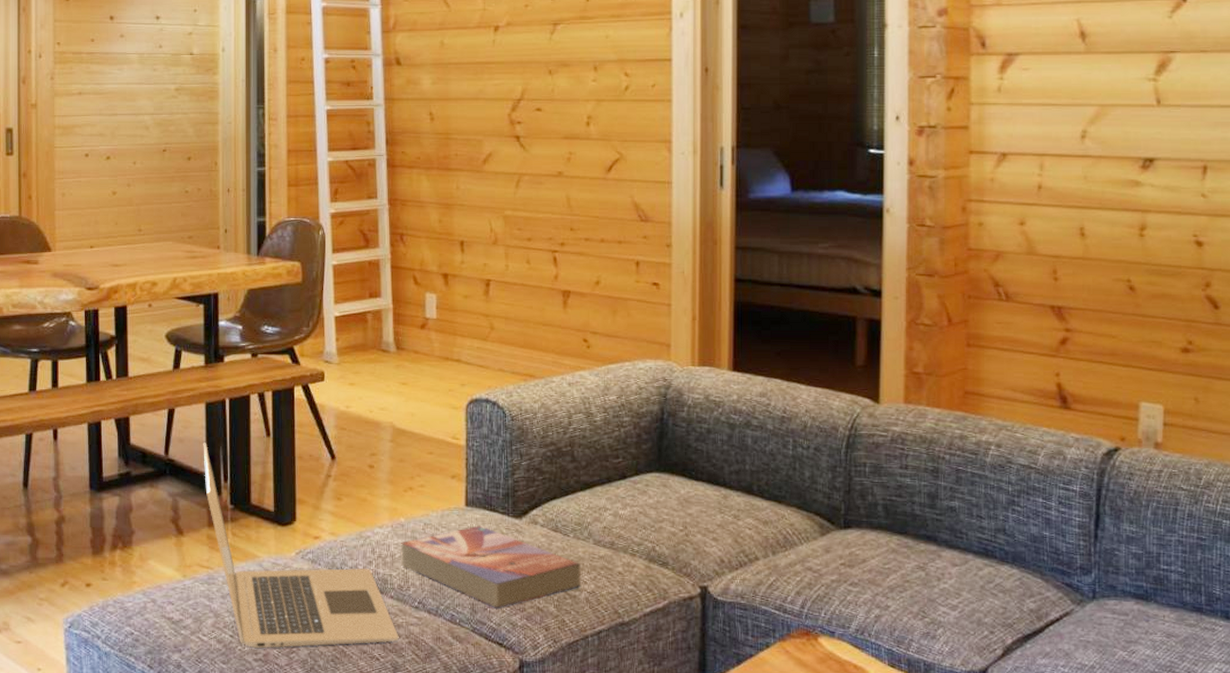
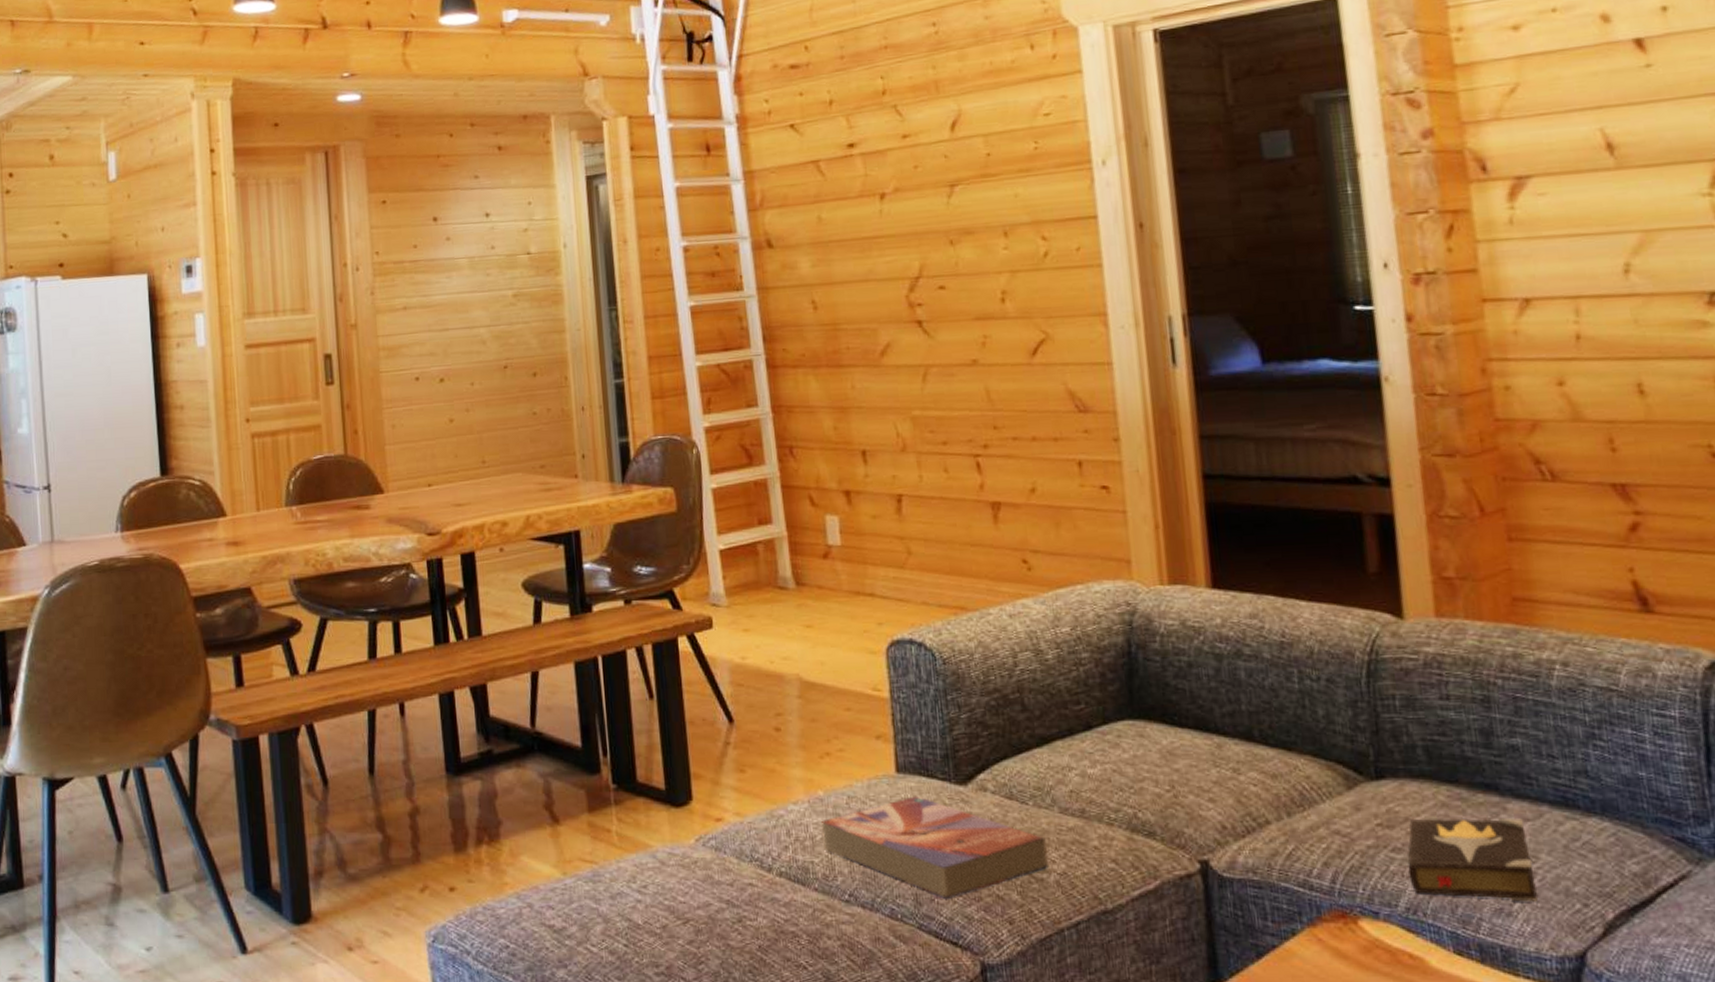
laptop: present [203,443,399,649] -> none [575,710,829,960]
hardback book: none [861,560,956,628] -> present [1407,818,1538,902]

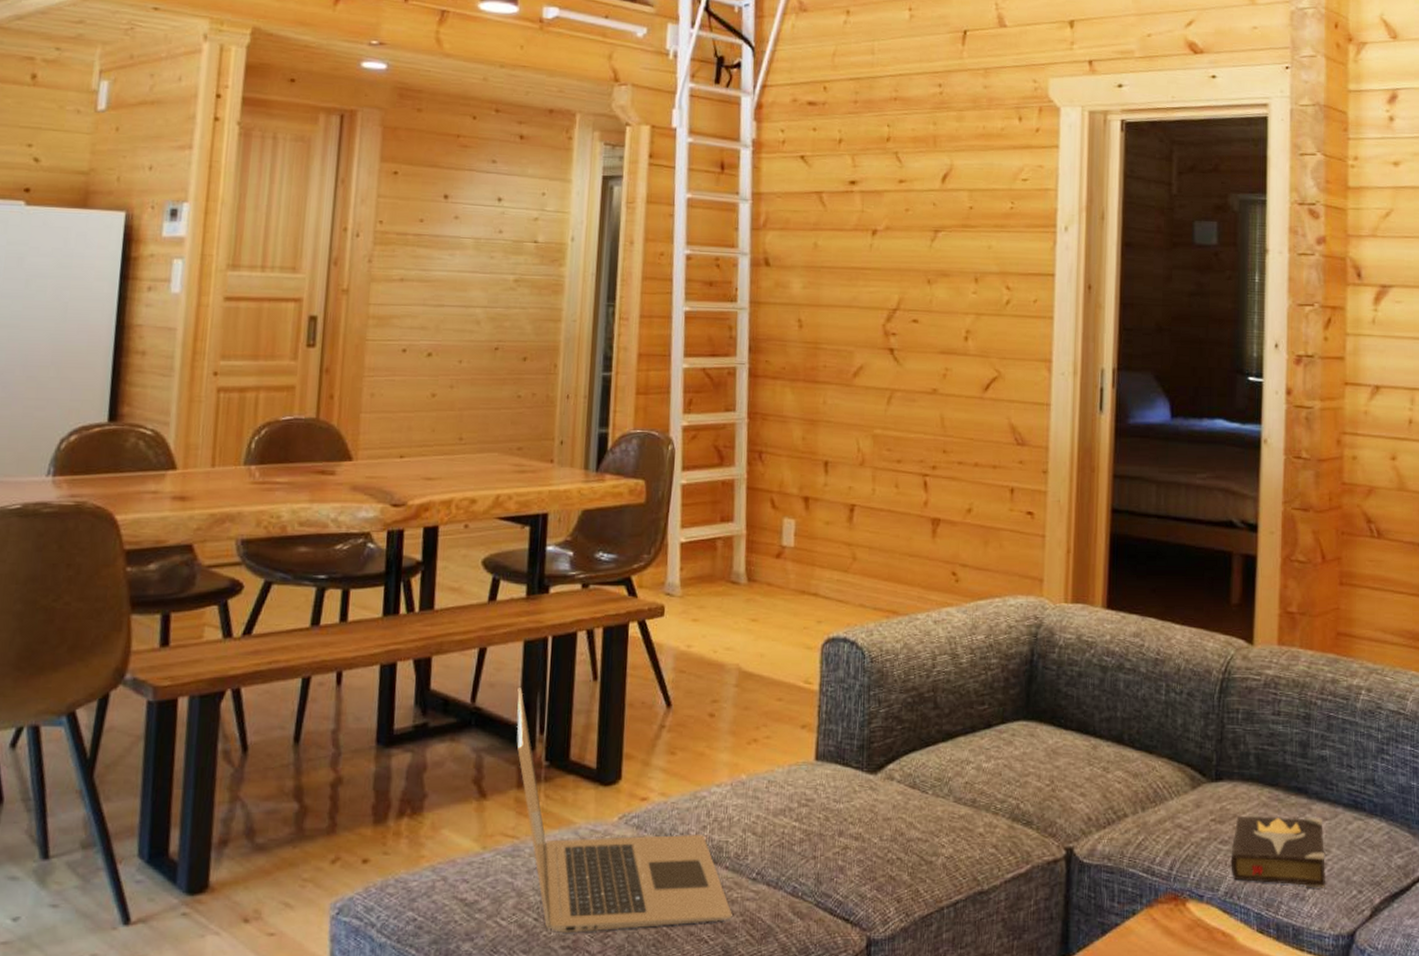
laptop: none [575,710,829,960] -> present [516,688,732,934]
textbook: present [820,796,1048,899] -> none [738,782,939,878]

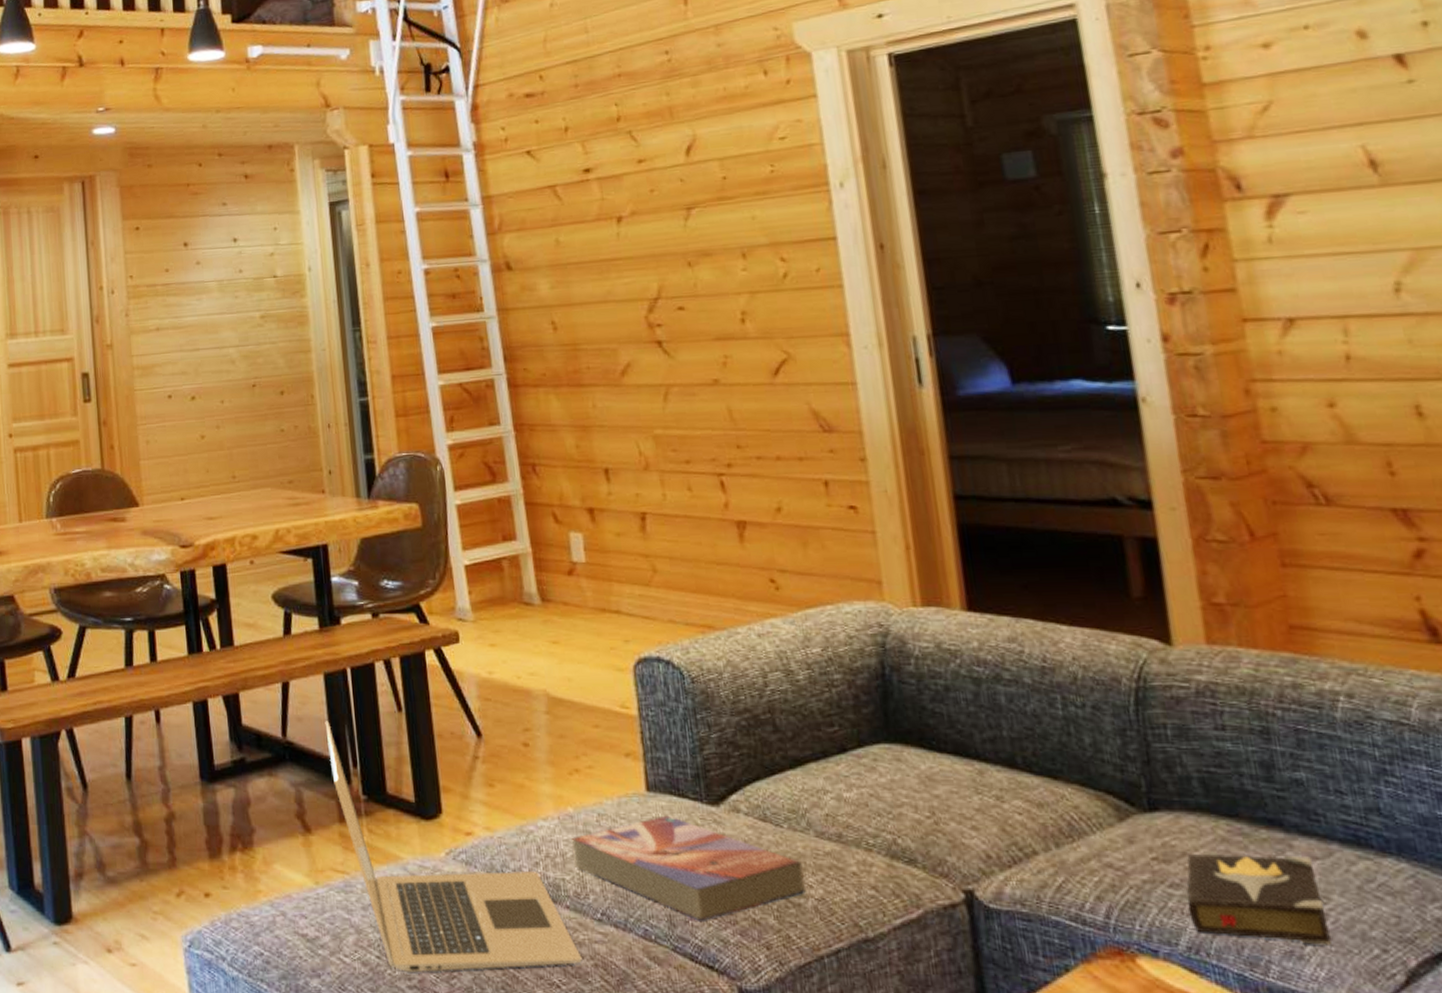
textbook: none [738,782,939,878] -> present [571,815,806,921]

